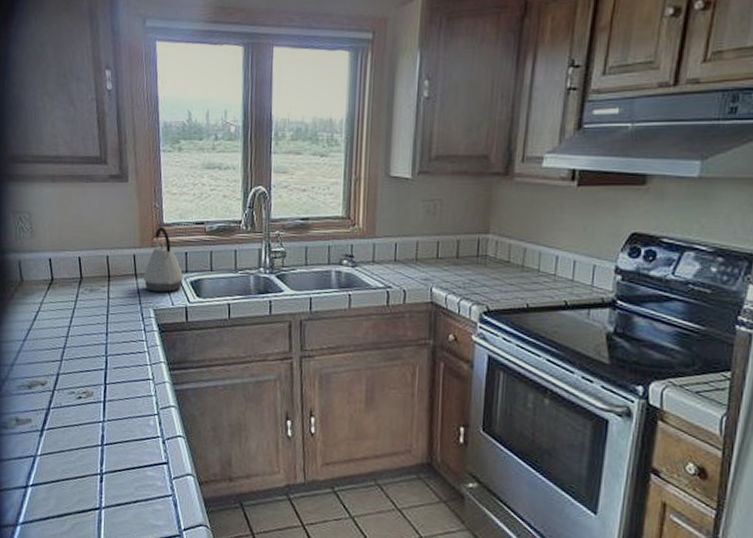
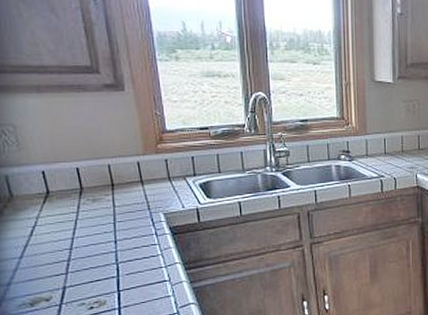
kettle: present [143,226,184,292] -> none [150,133,193,197]

